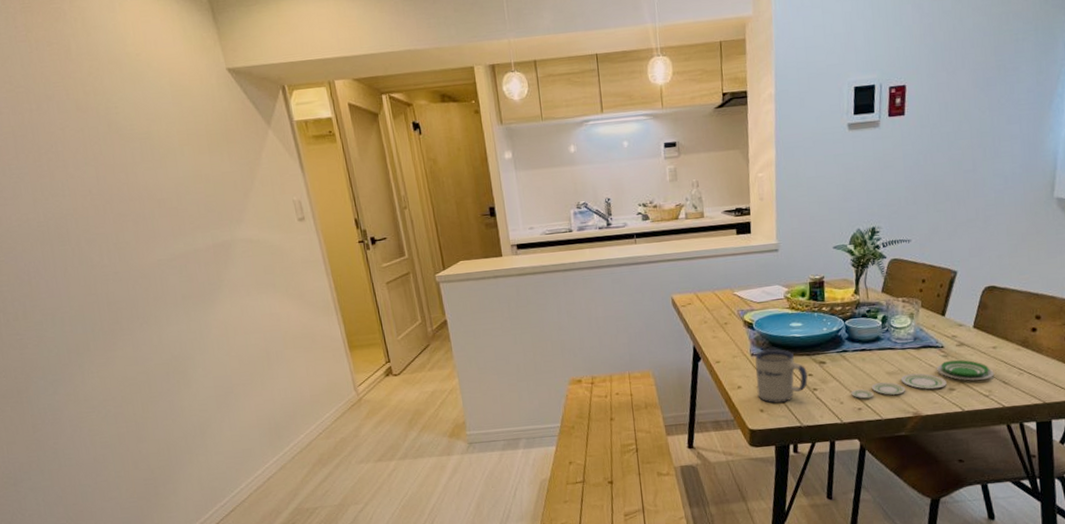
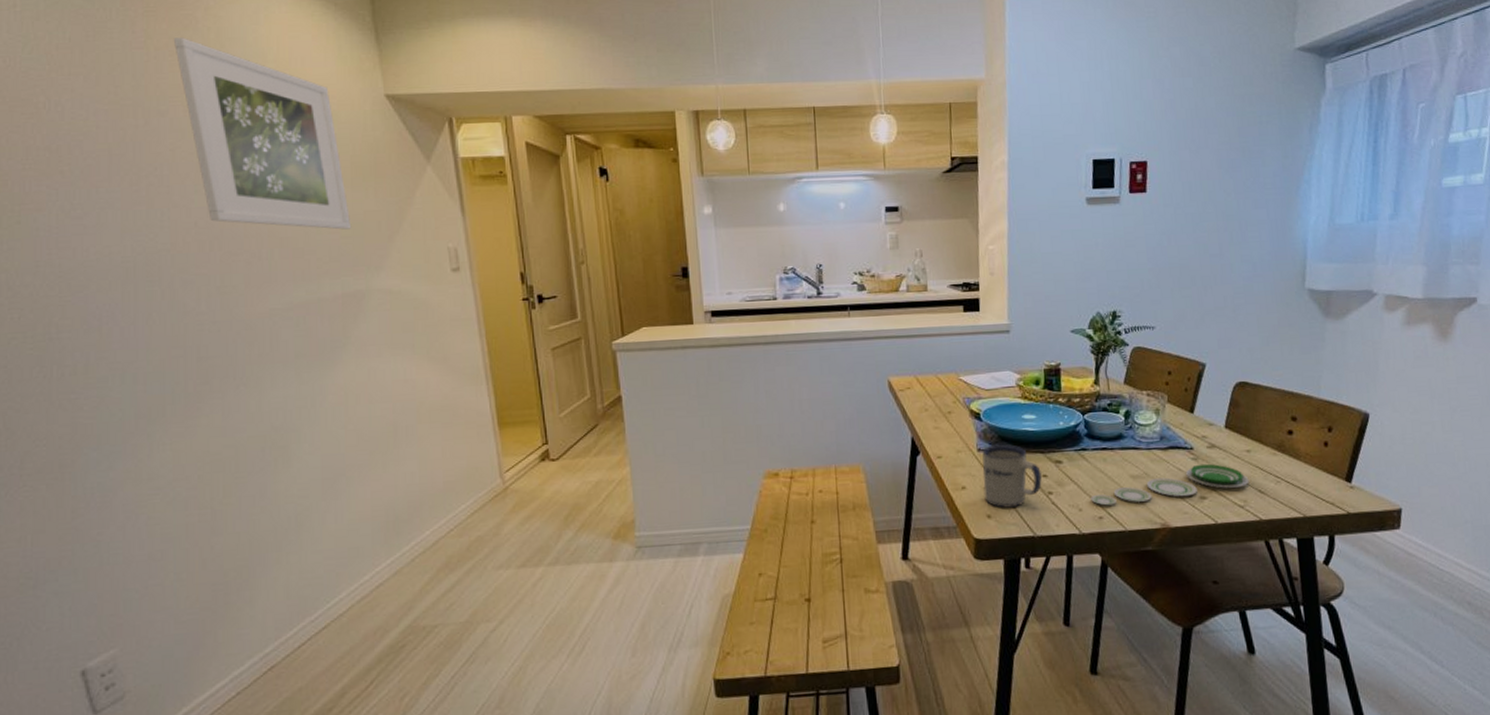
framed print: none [48,29,214,190] -> present [173,37,352,230]

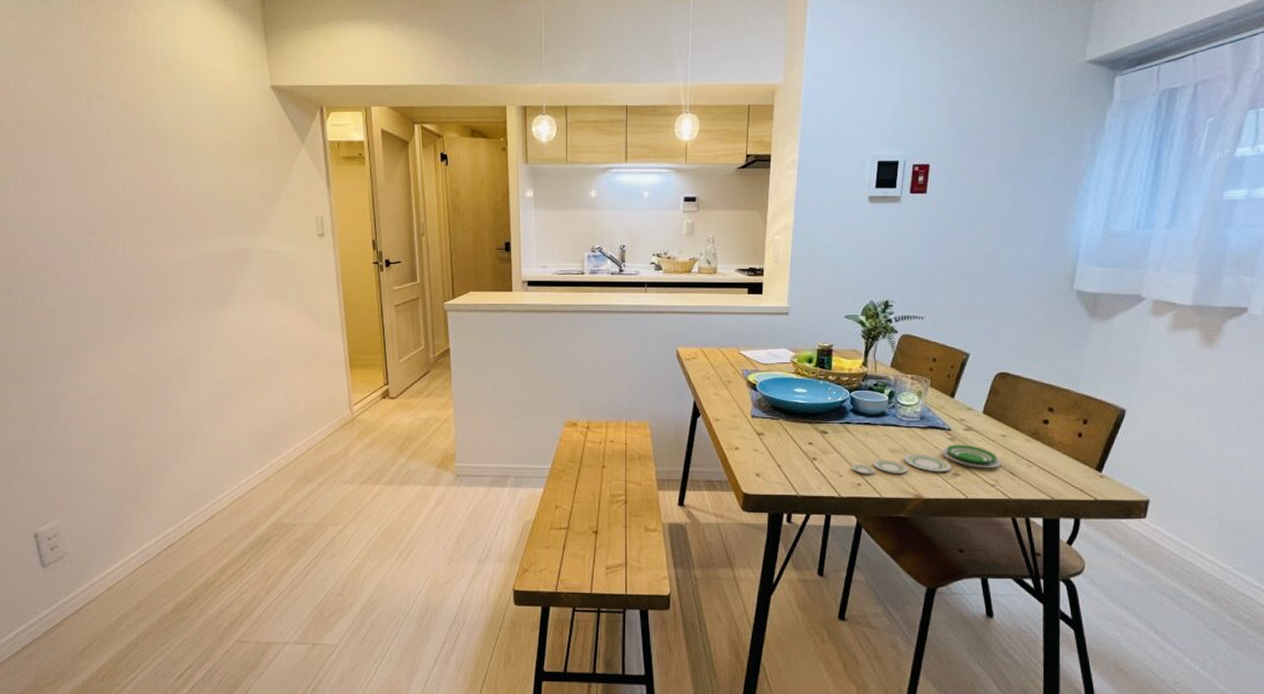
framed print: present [173,37,352,230] -> none [109,34,241,198]
mug: present [981,444,1042,508] -> none [754,412,808,469]

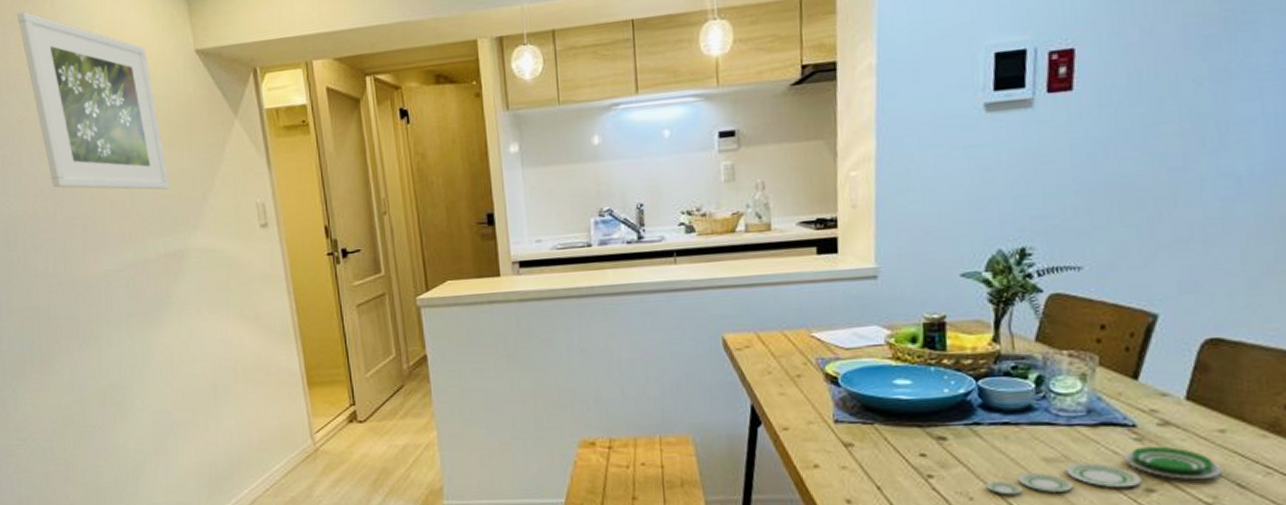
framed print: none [109,34,241,198] -> present [16,11,170,190]

